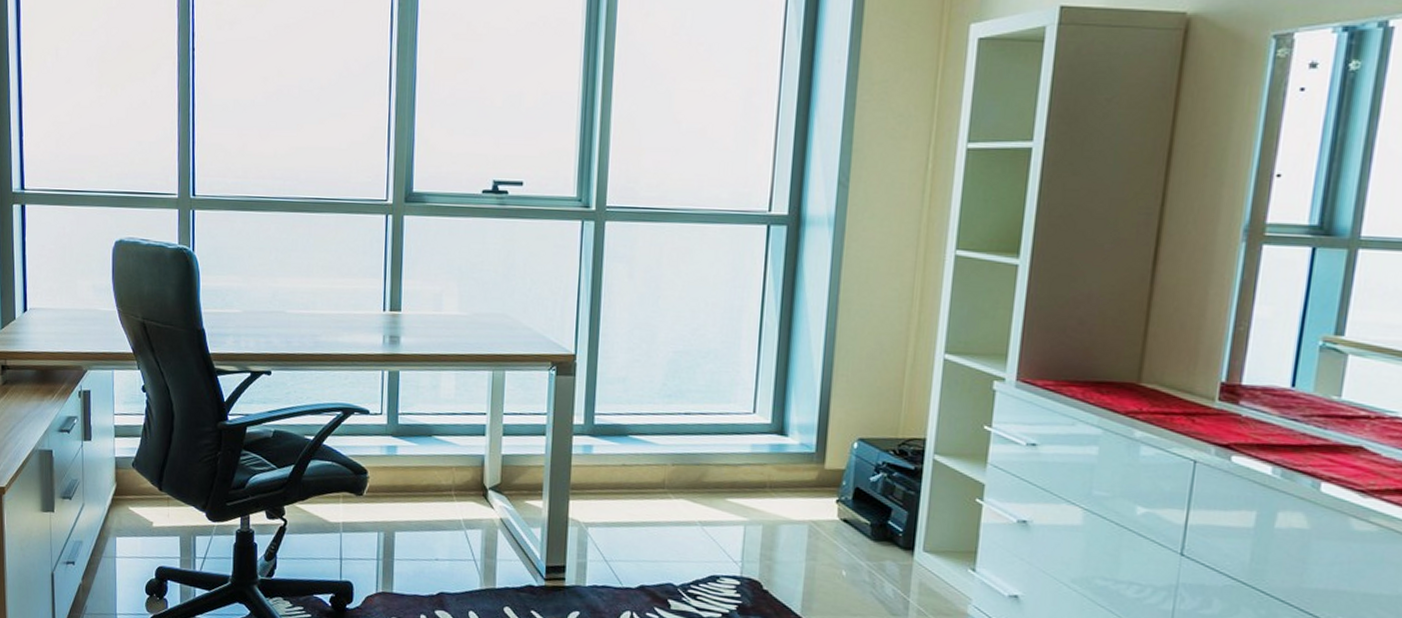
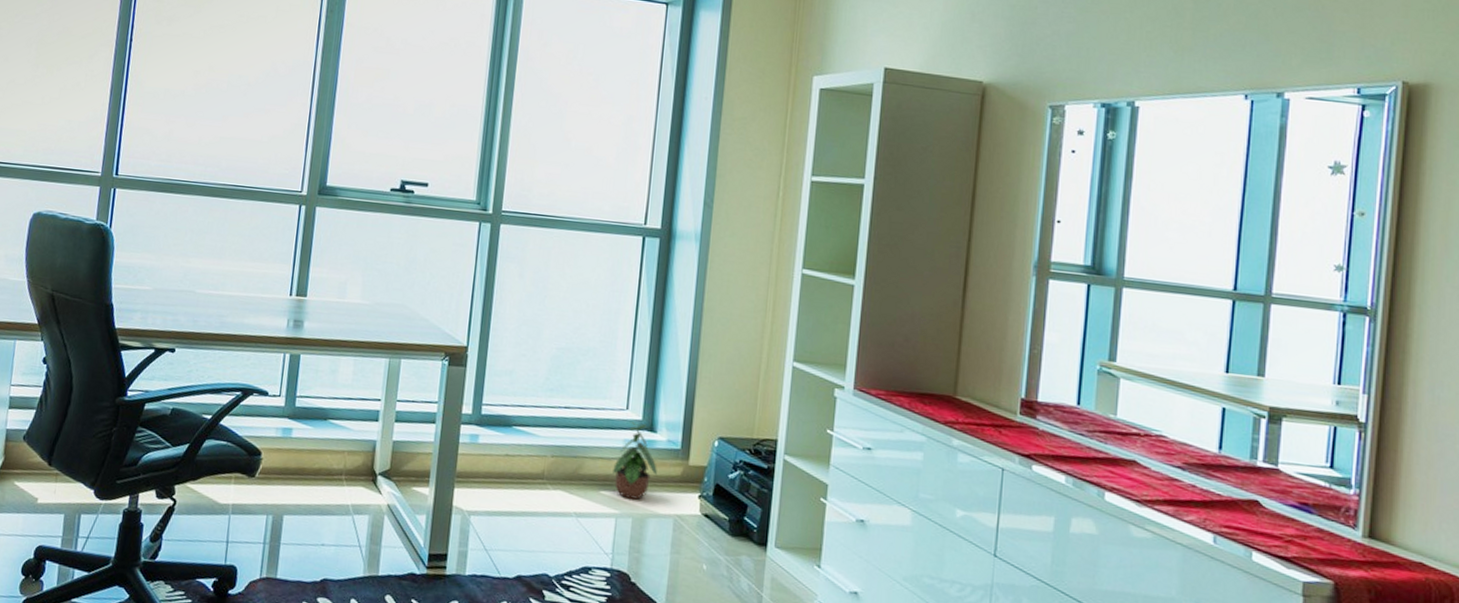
potted plant: none [740,424,789,506] -> present [613,420,657,500]

